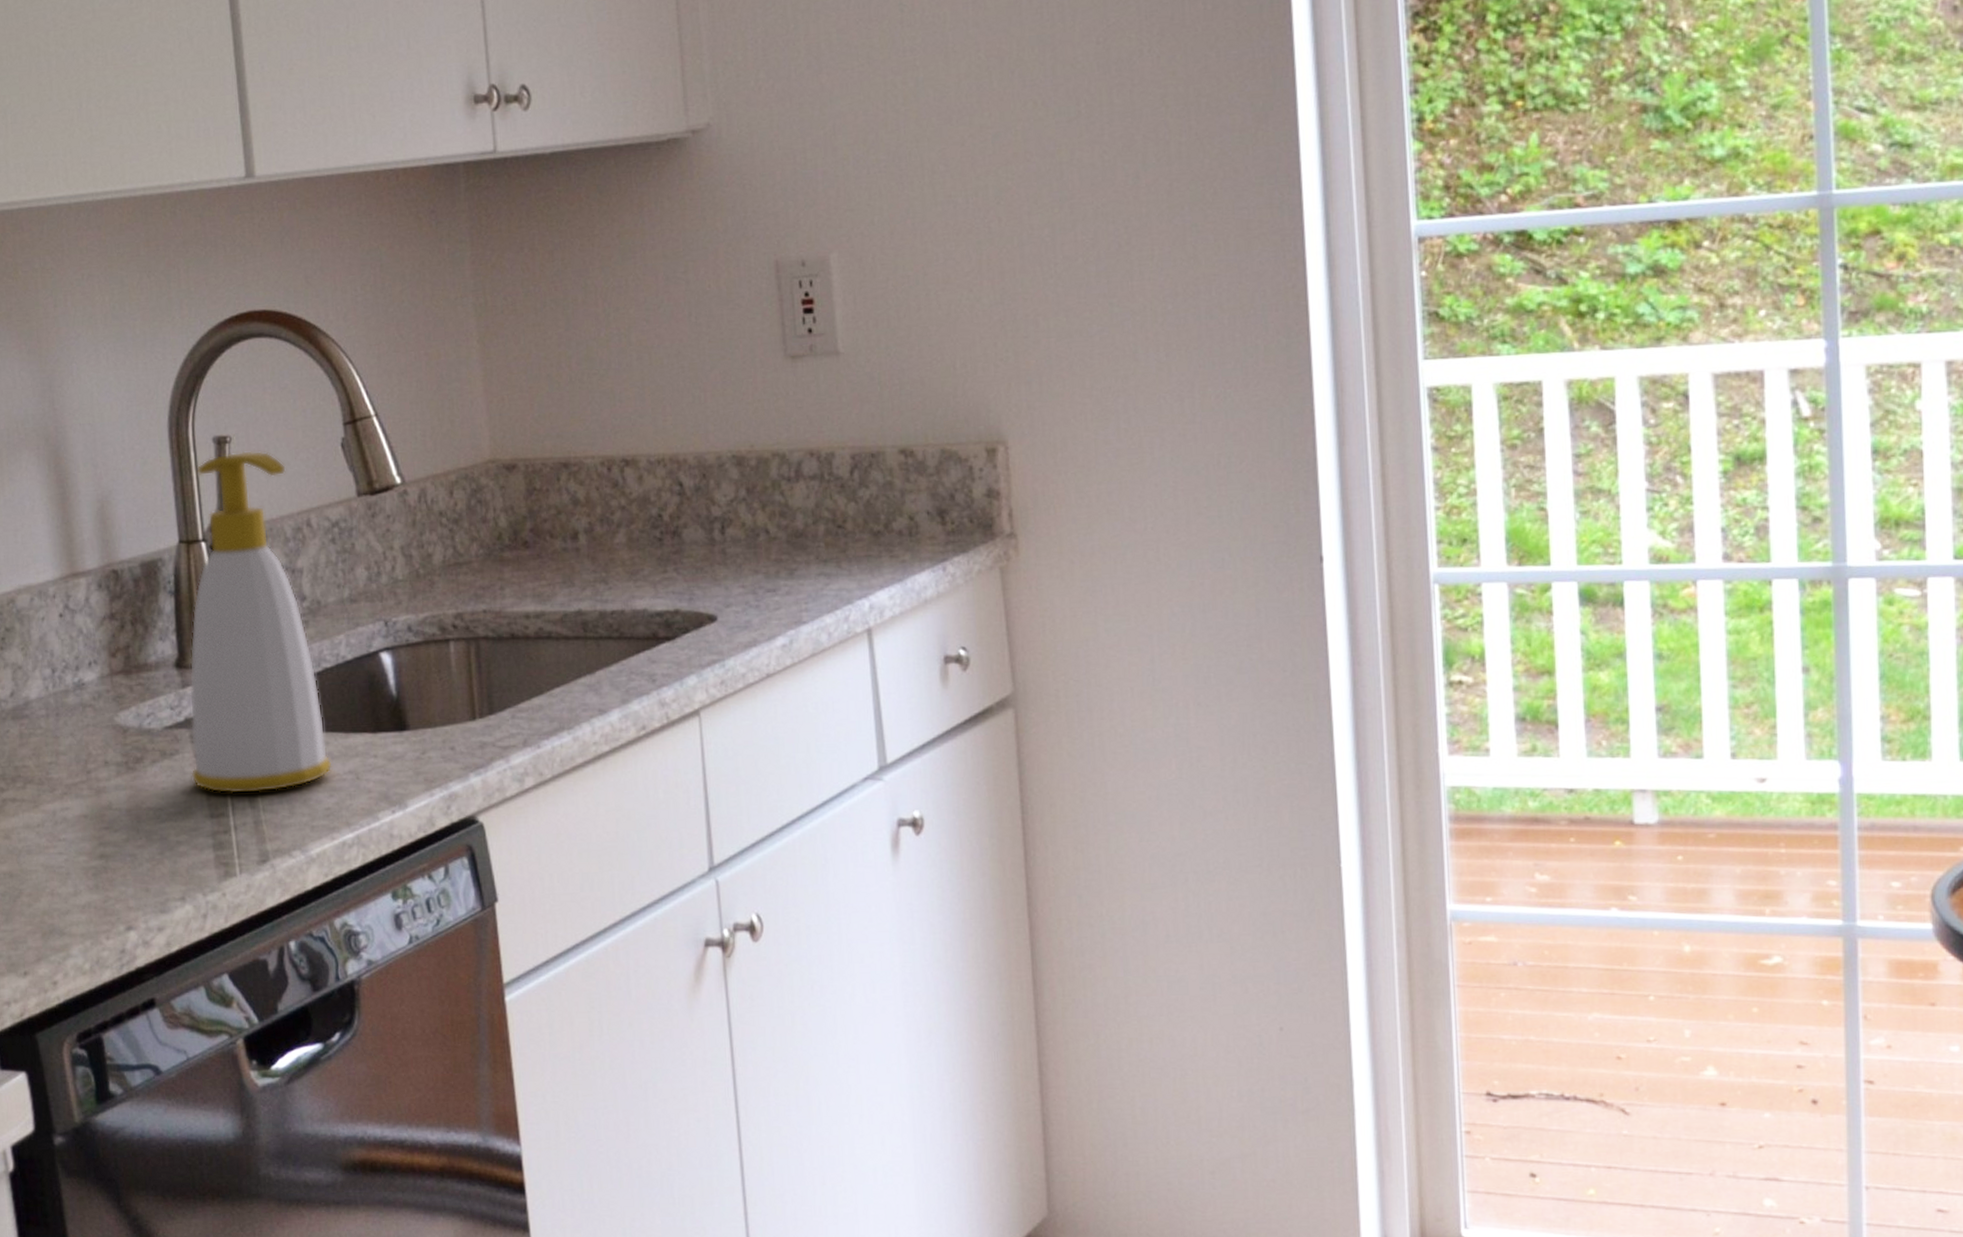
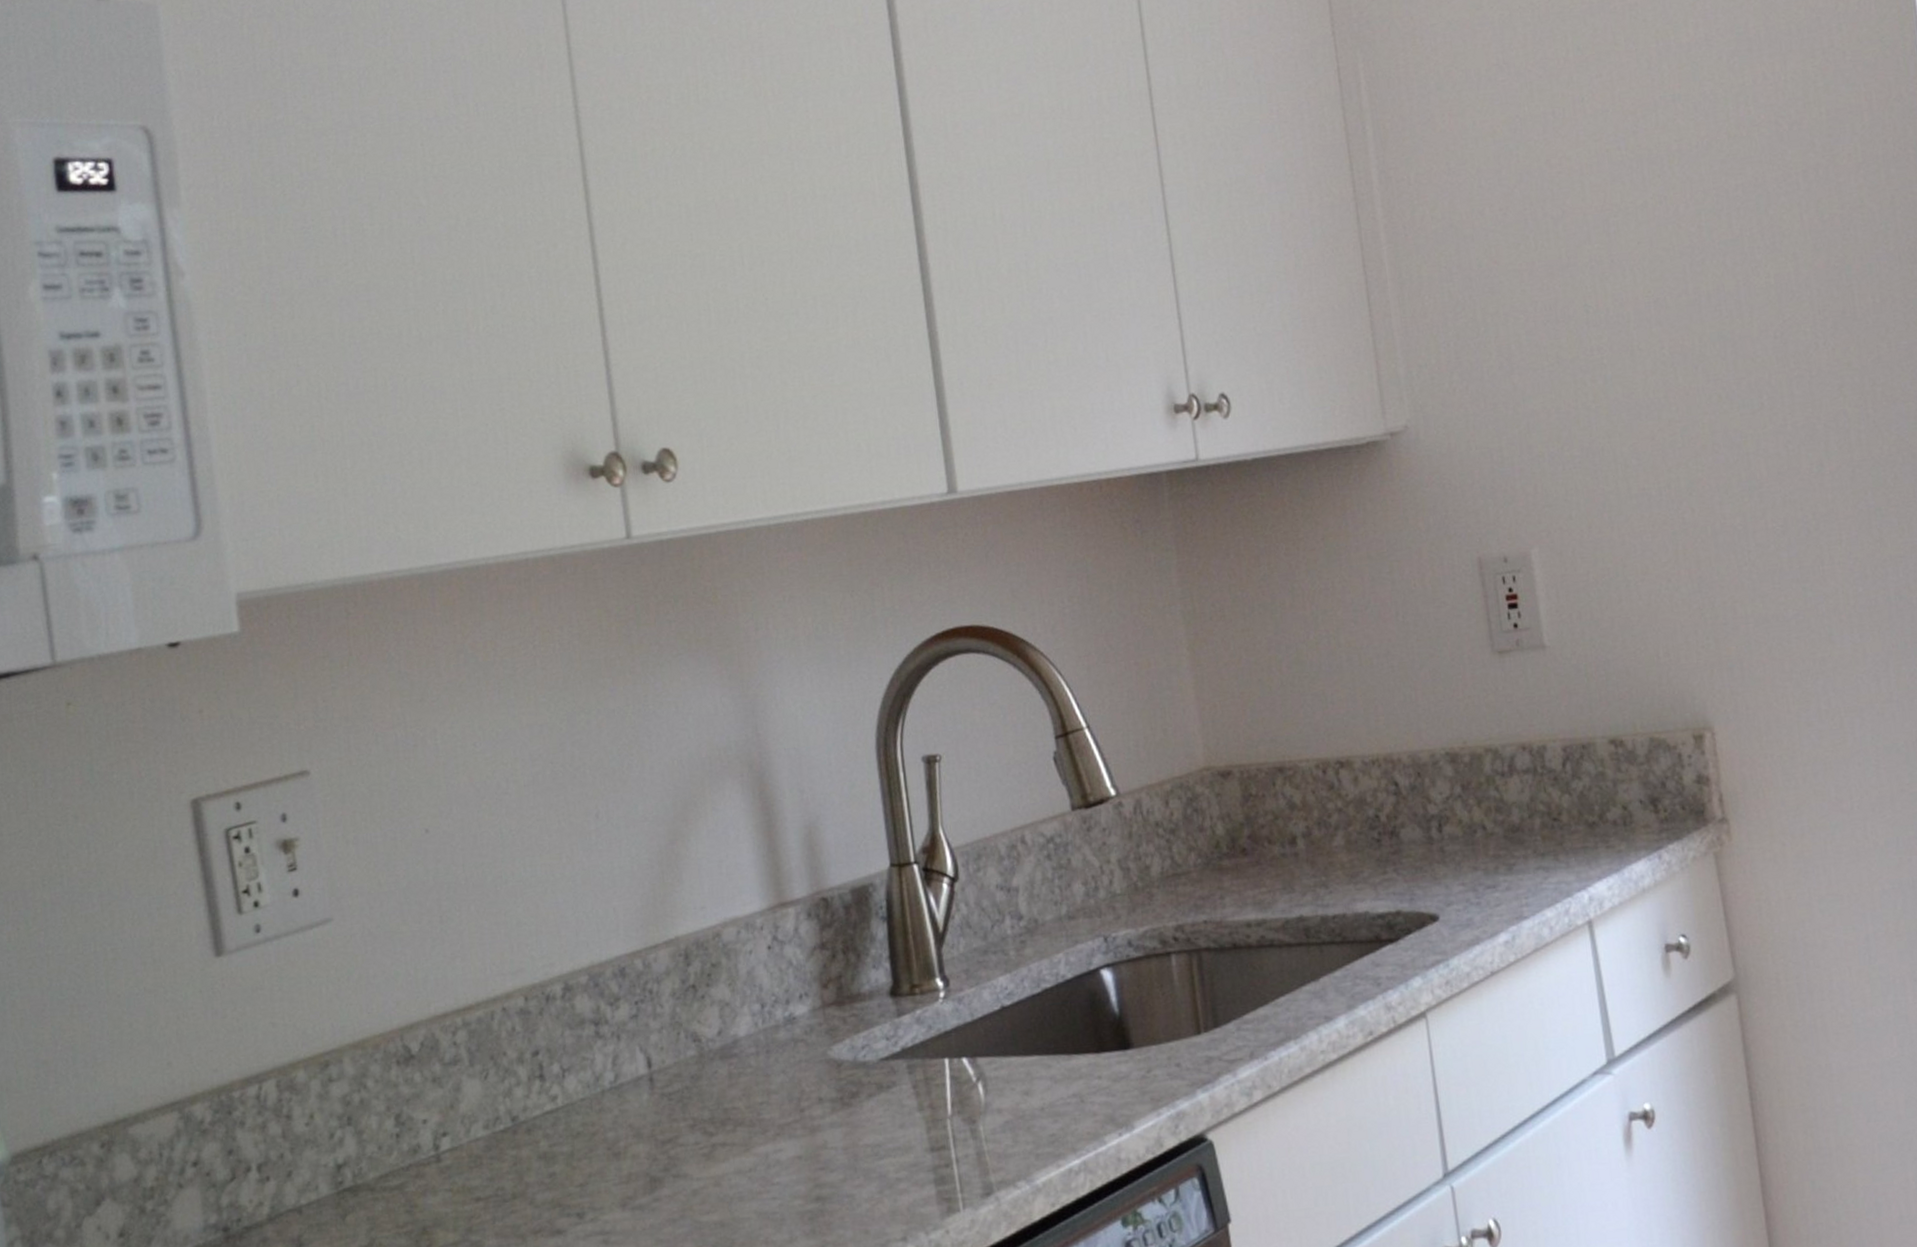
soap bottle: present [189,450,333,794] -> none [904,768,1056,1125]

